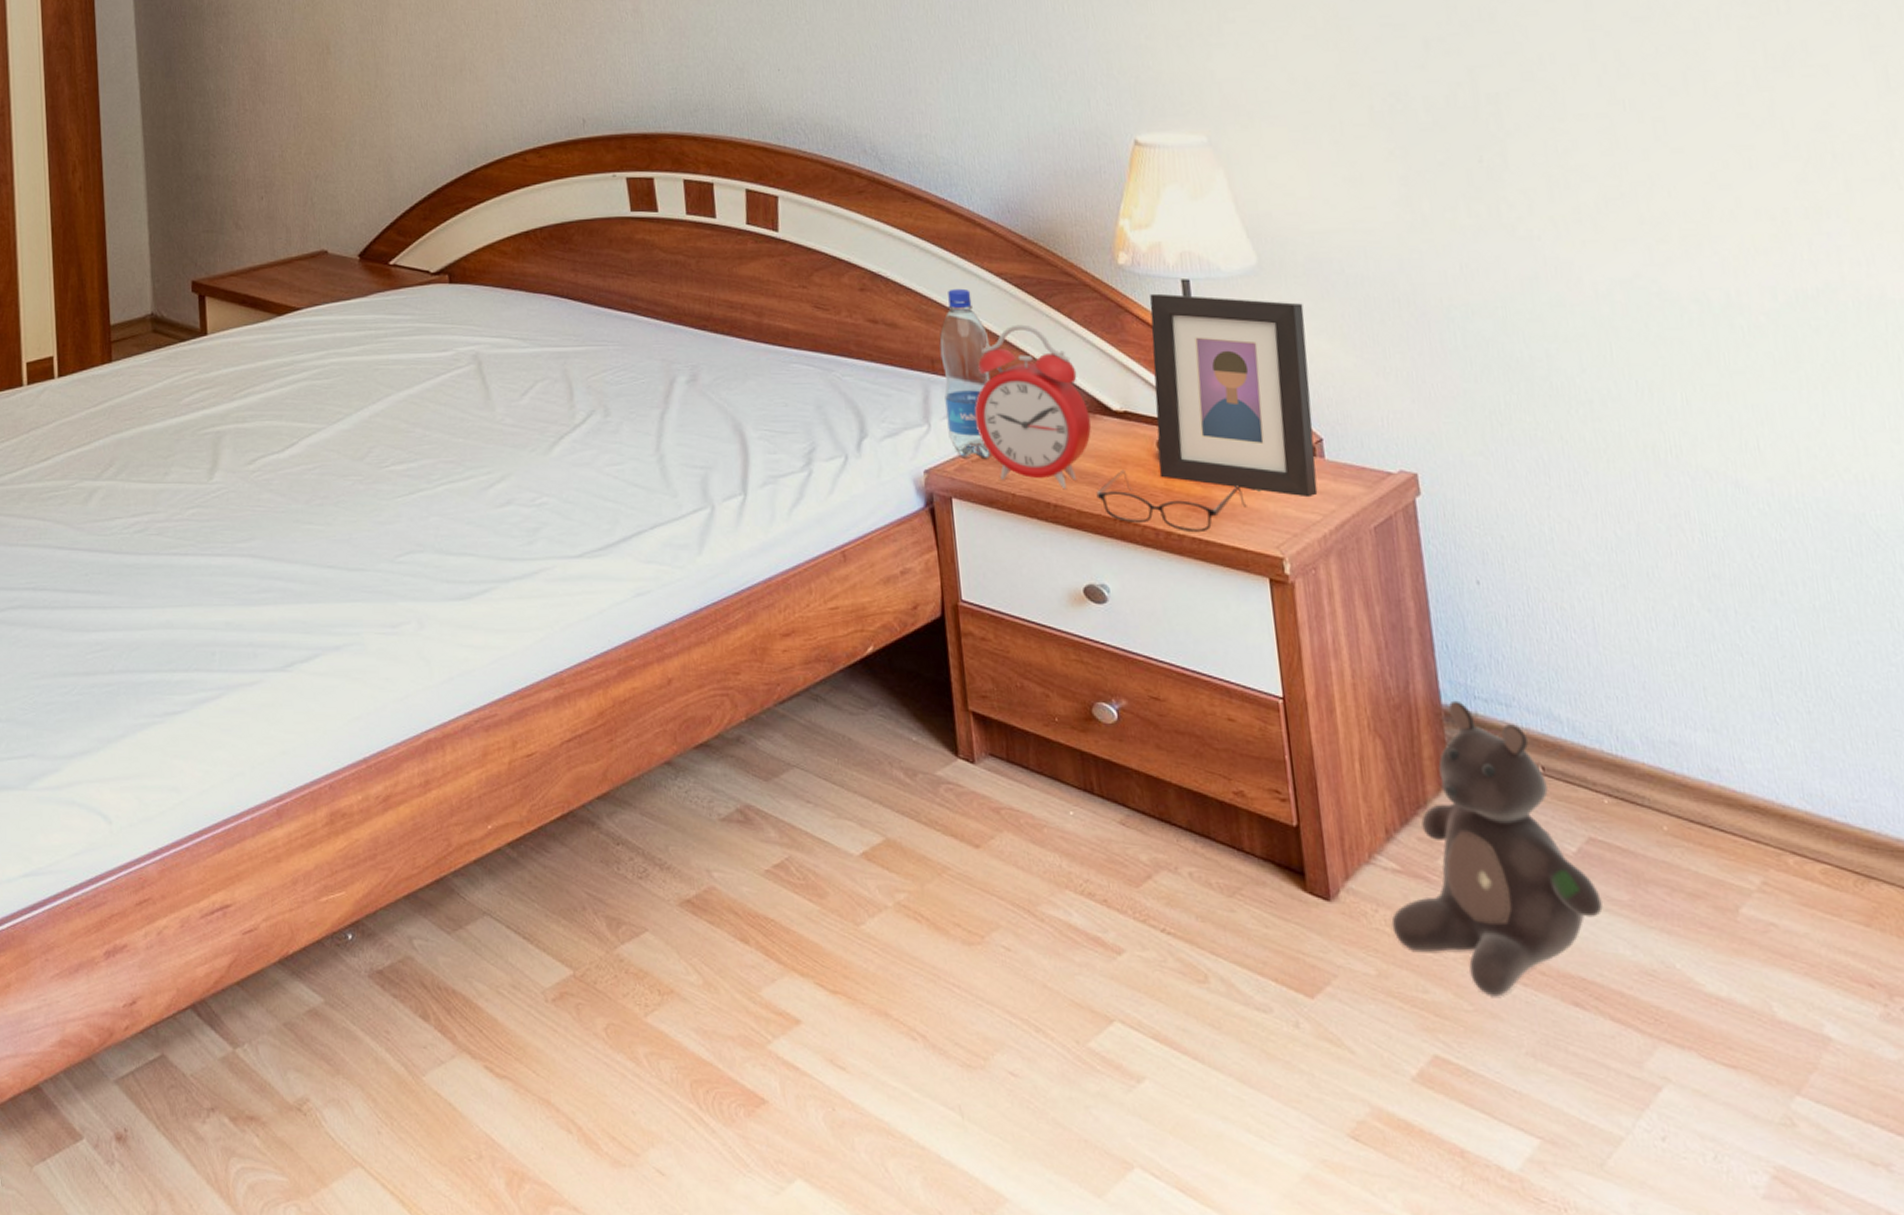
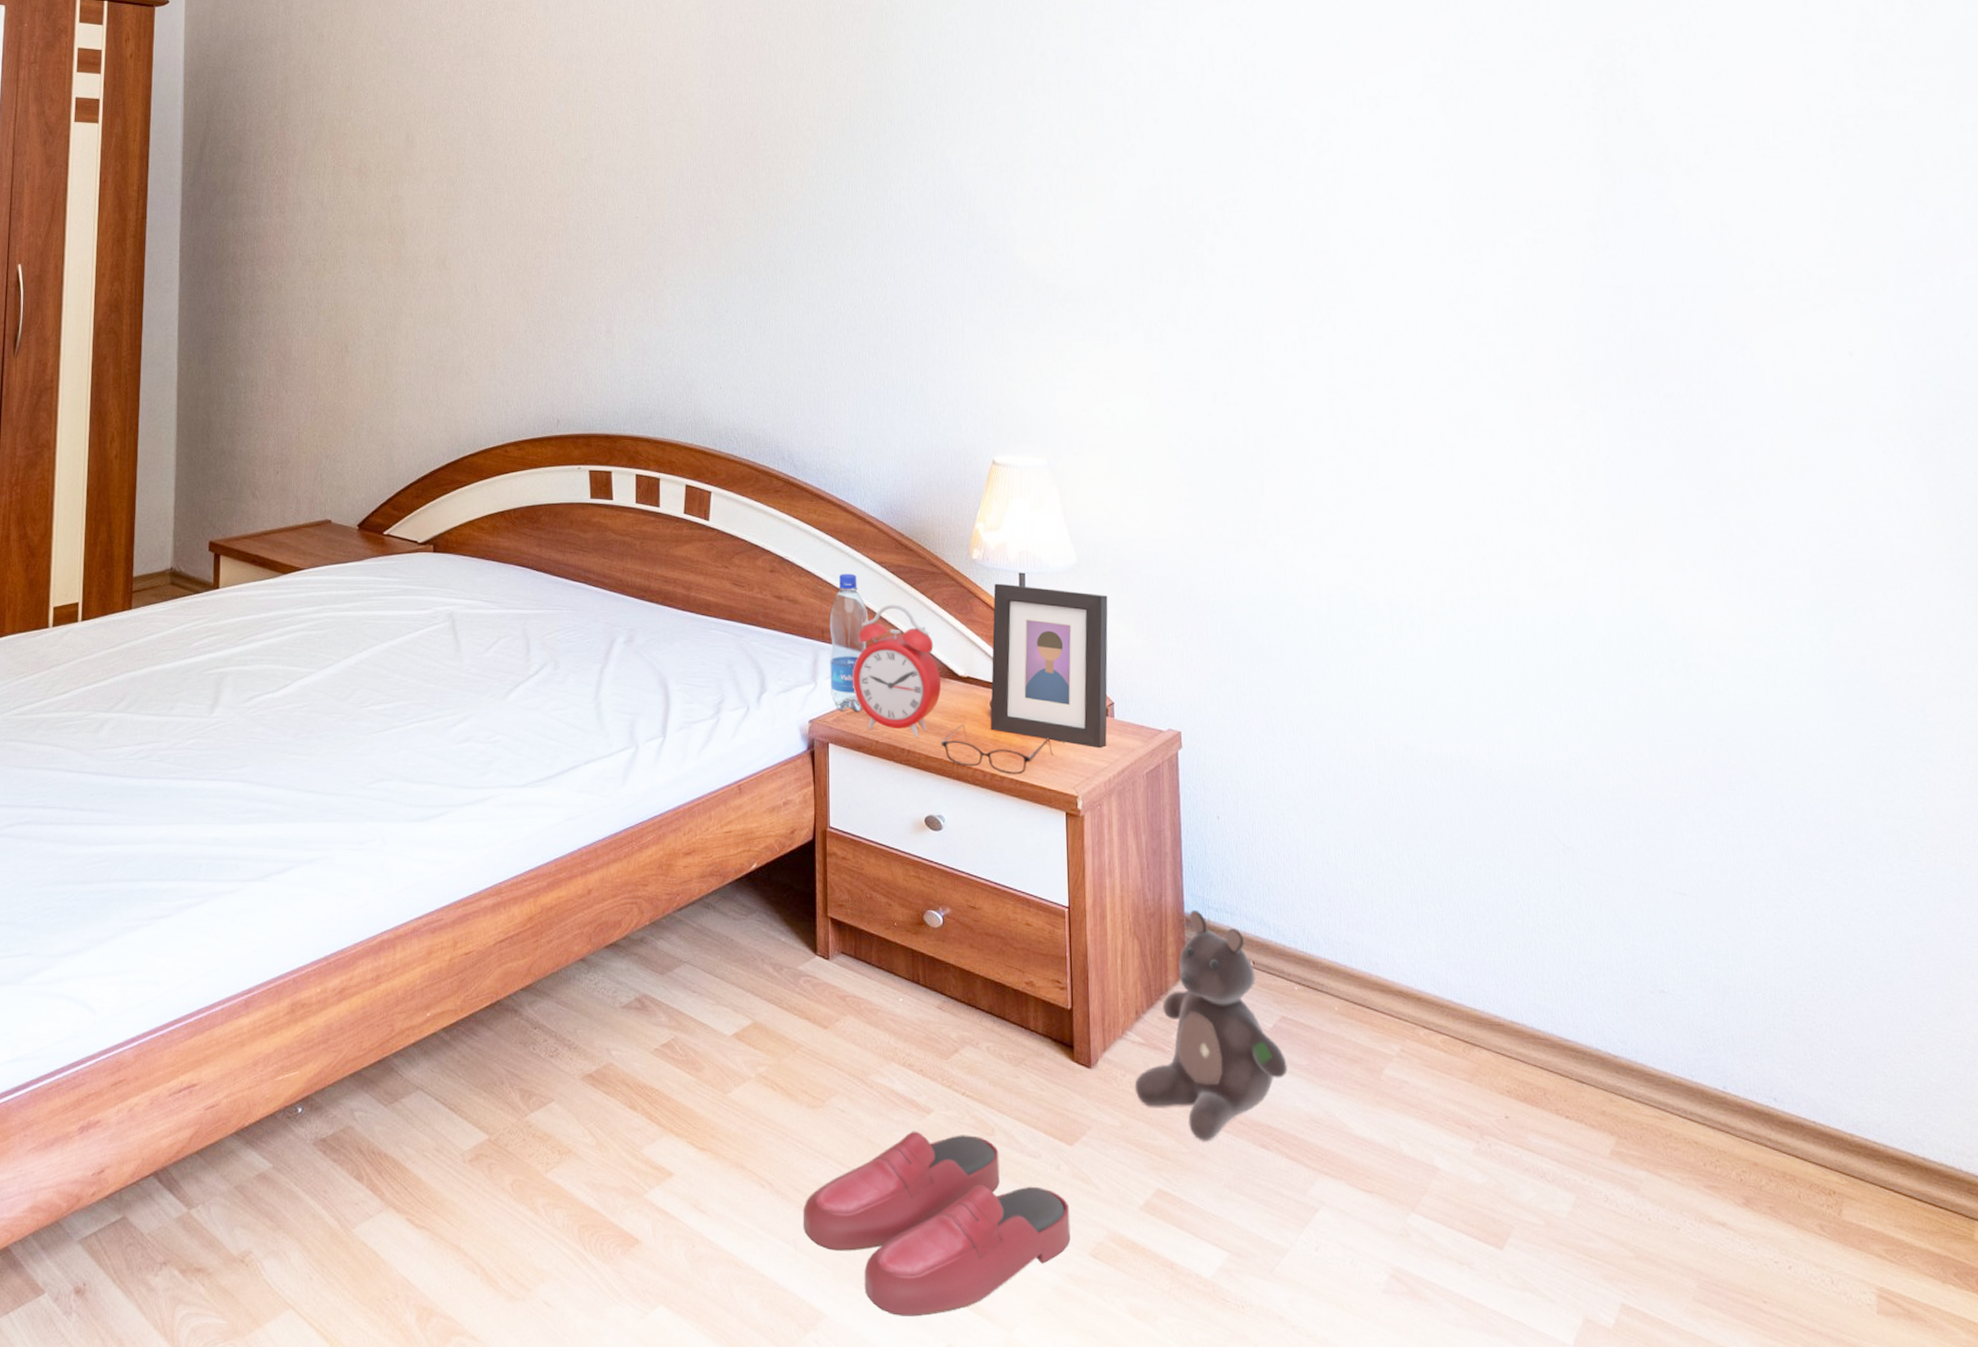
slippers: none [967,975,1321,1205] -> present [802,1131,1071,1317]

